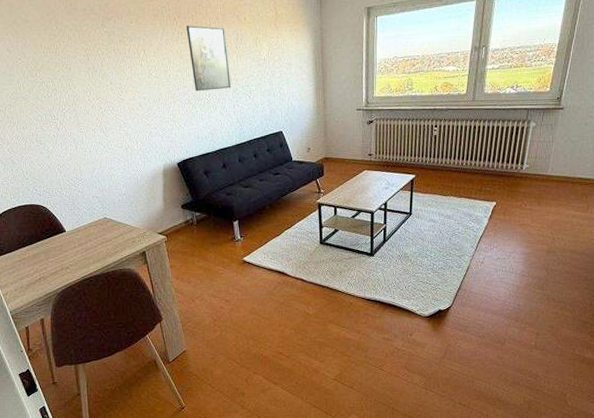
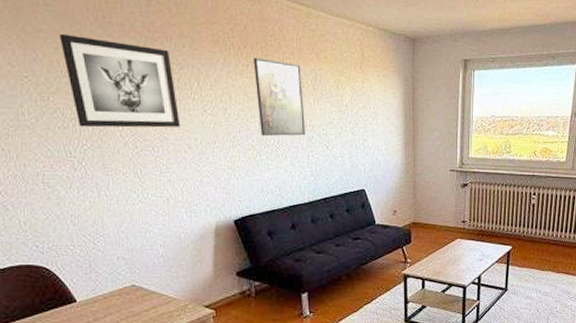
wall art: none [41,22,133,95] -> present [60,33,180,128]

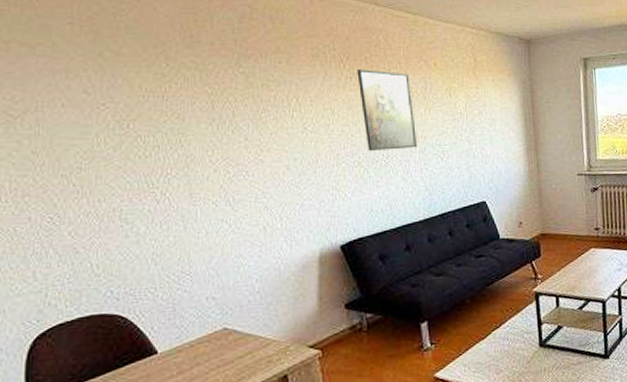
wall art: present [60,33,180,128] -> none [142,56,278,155]

